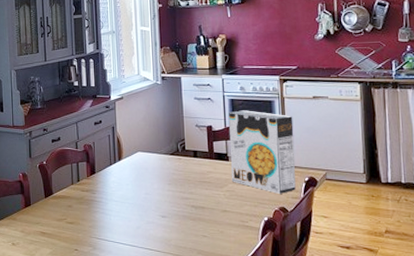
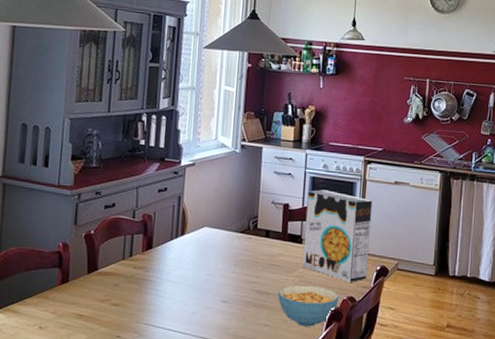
cereal bowl: none [212,198,271,237] -> present [278,285,339,327]

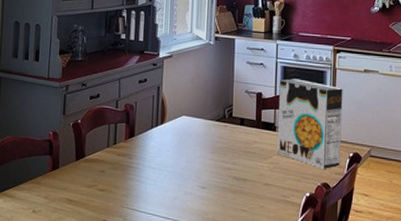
cereal bowl: present [278,285,339,327] -> none [254,171,314,213]

